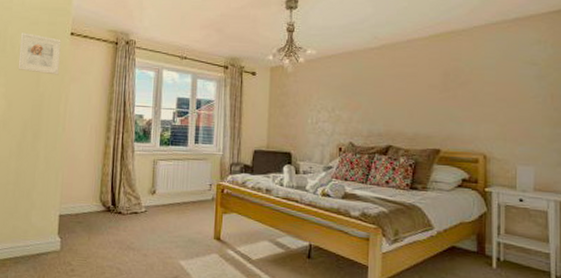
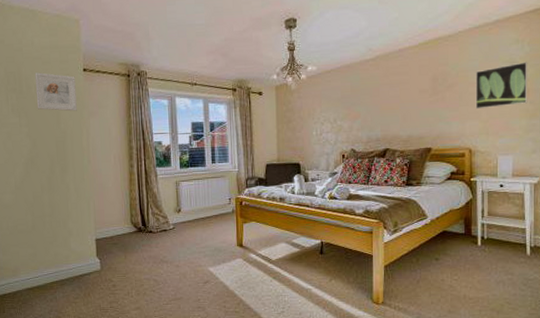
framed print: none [491,64,552,112] -> present [475,62,528,110]

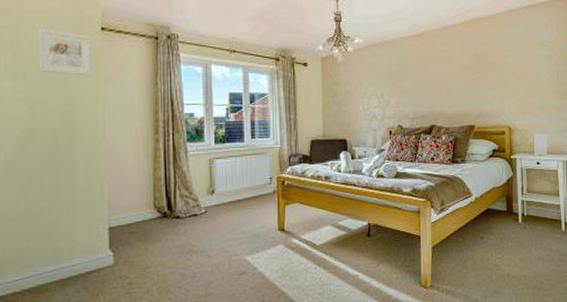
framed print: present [475,62,528,110] -> none [512,45,558,89]

